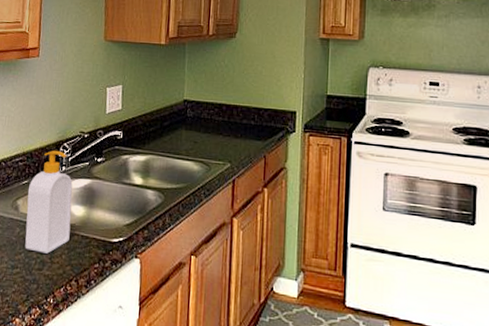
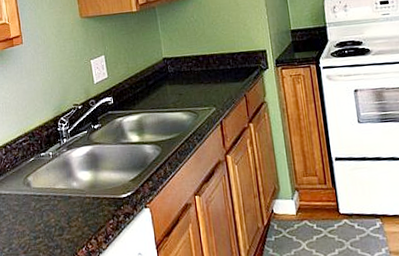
soap bottle: present [25,150,73,254] -> none [35,125,82,220]

